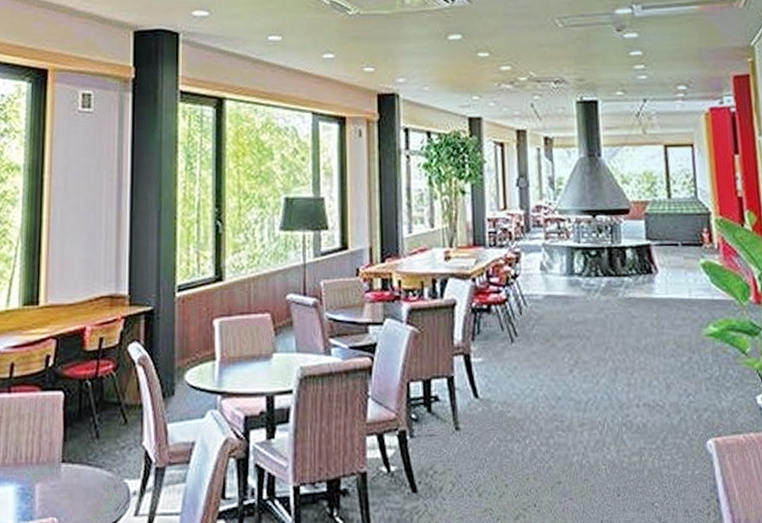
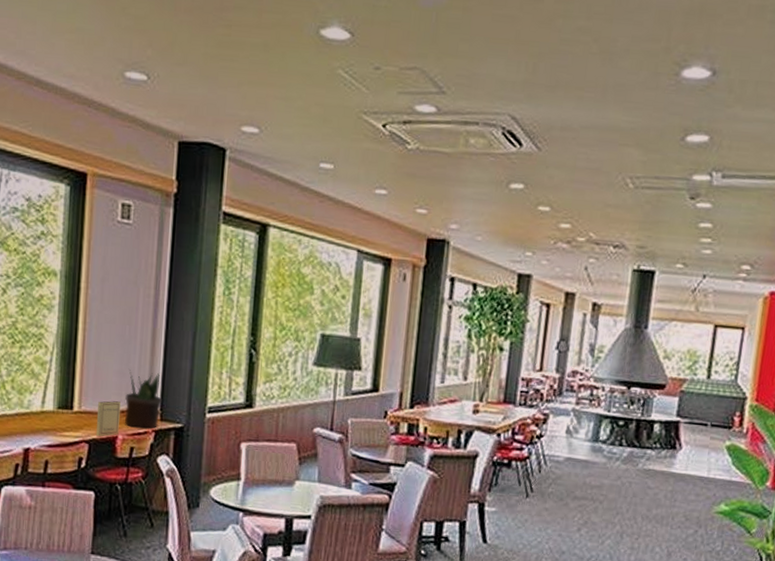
book: none [63,291,88,331] -> present [95,401,121,437]
planter: none [92,256,131,318] -> present [124,370,163,430]

